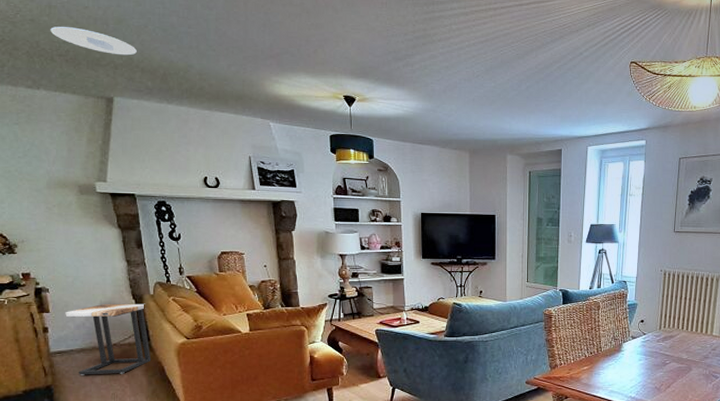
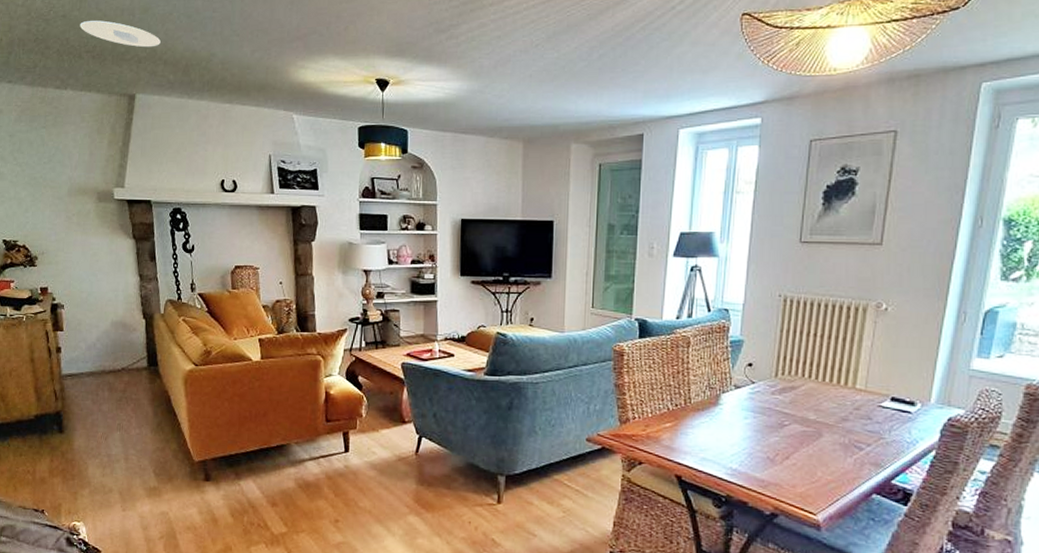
side table: present [65,303,152,375] -> none [78,323,159,403]

